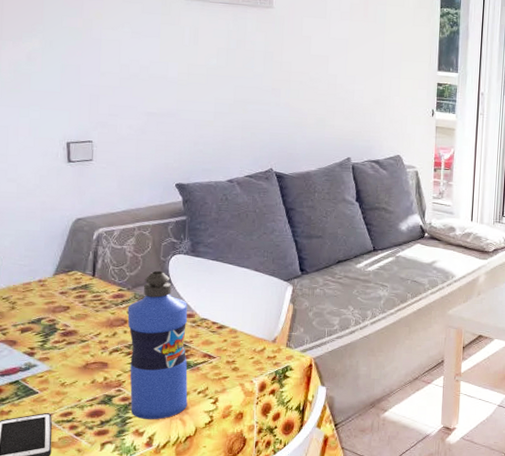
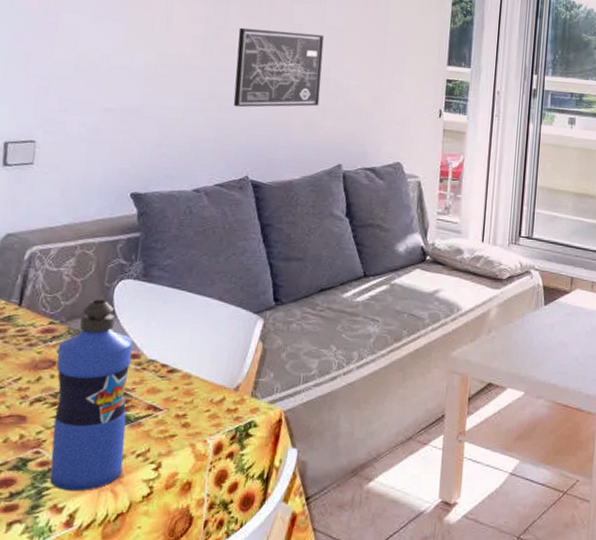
wall art: none [256,40,331,110] -> present [233,27,325,108]

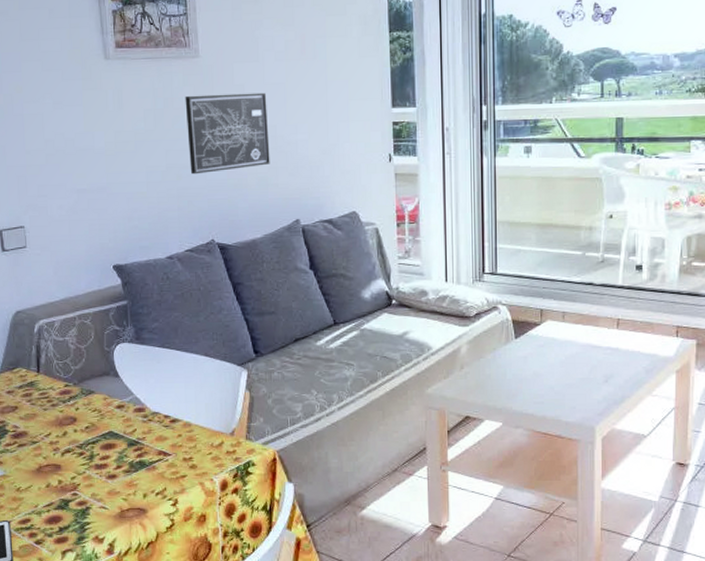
water bottle: present [49,299,133,492] -> none [76,362,146,525]

